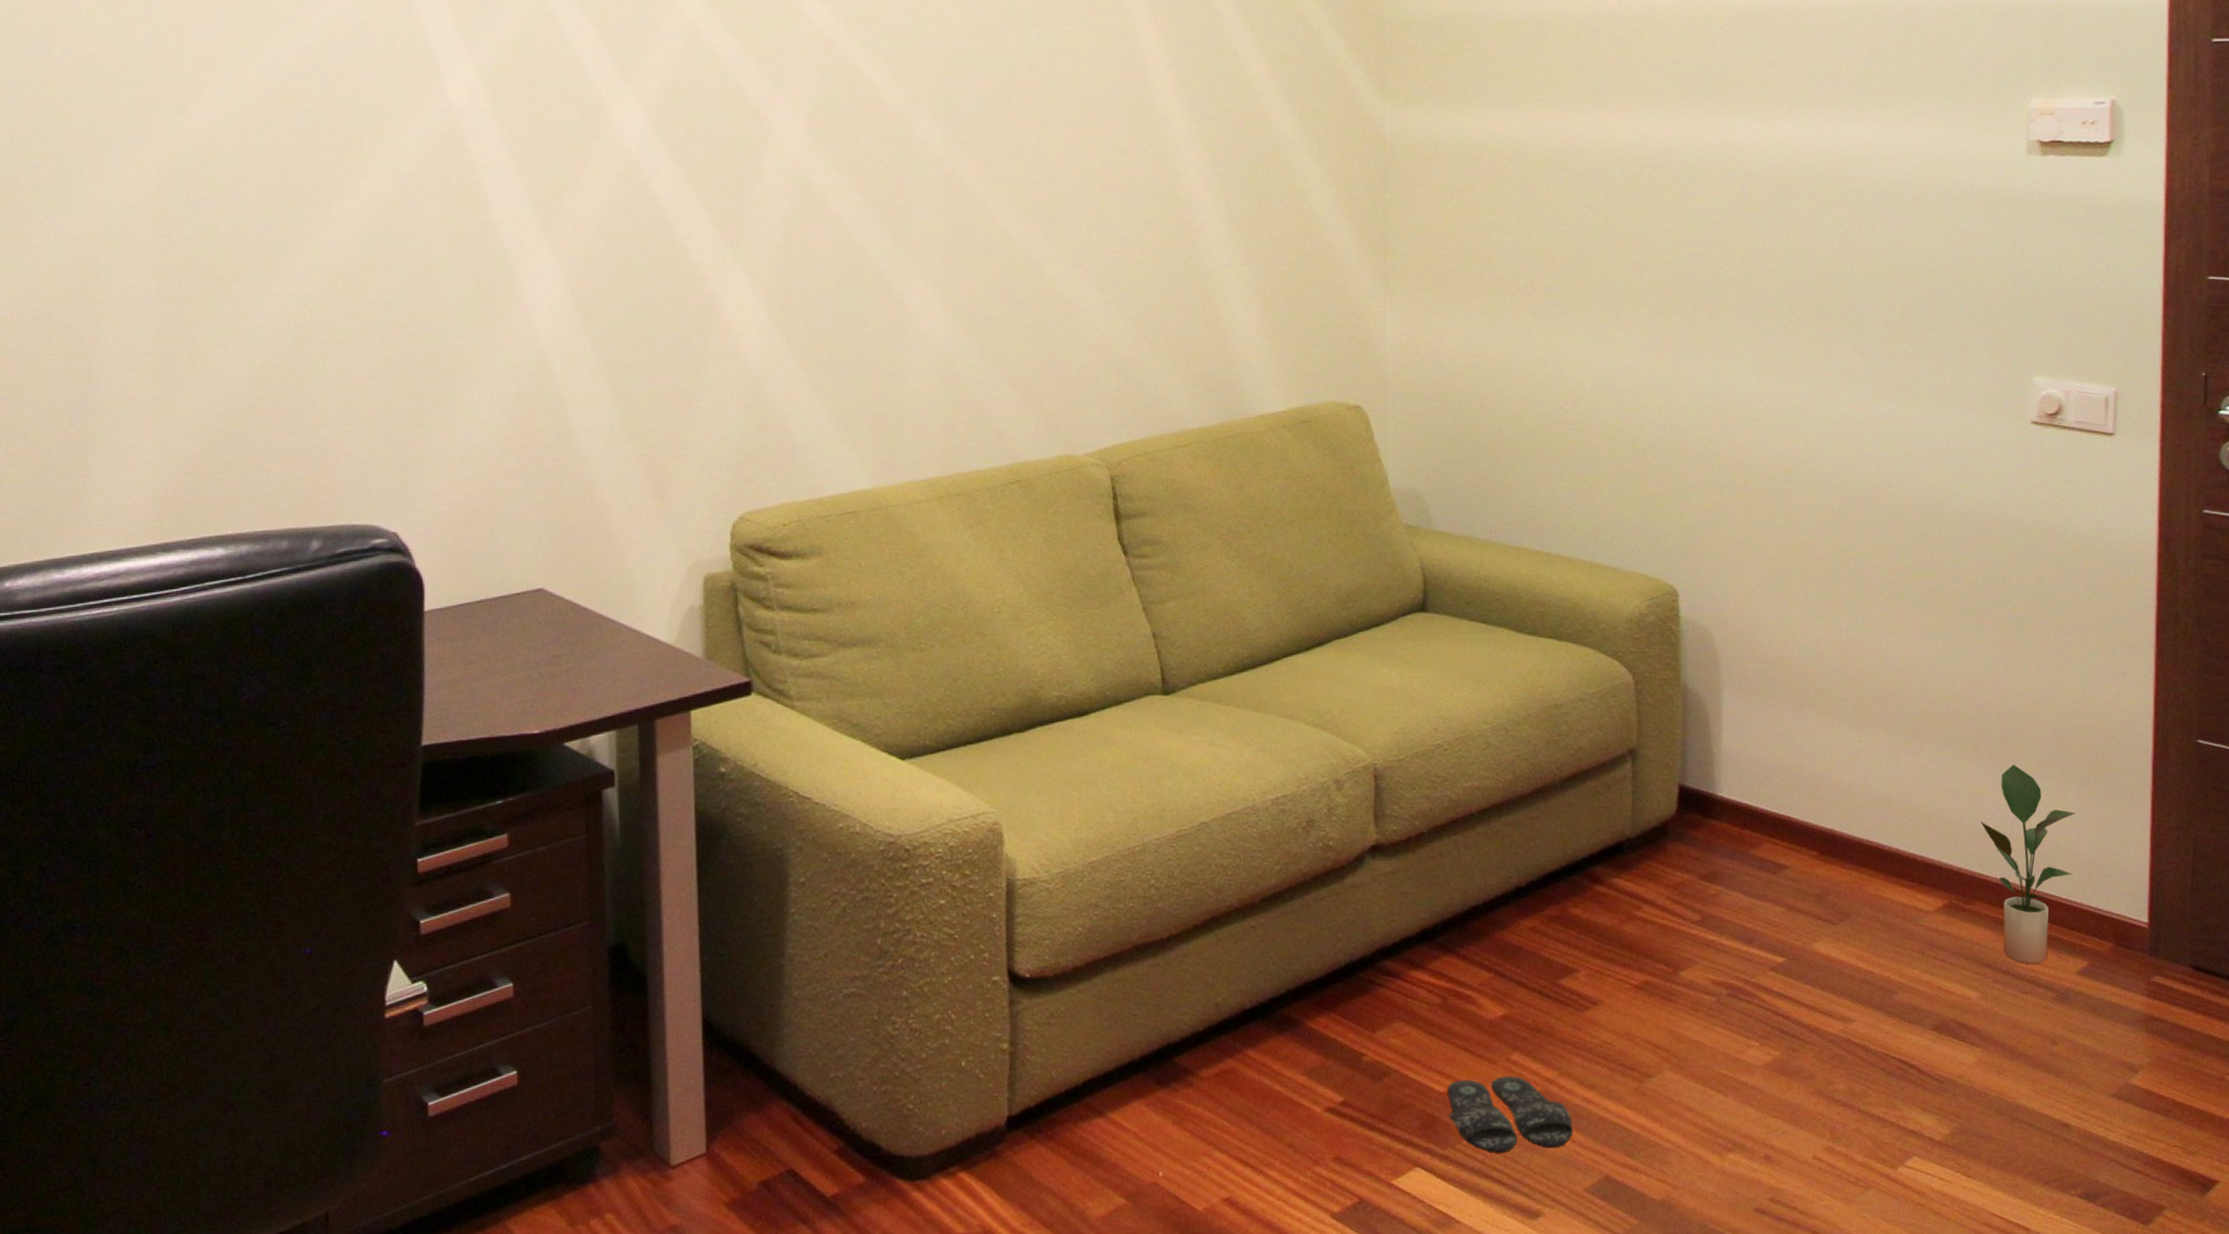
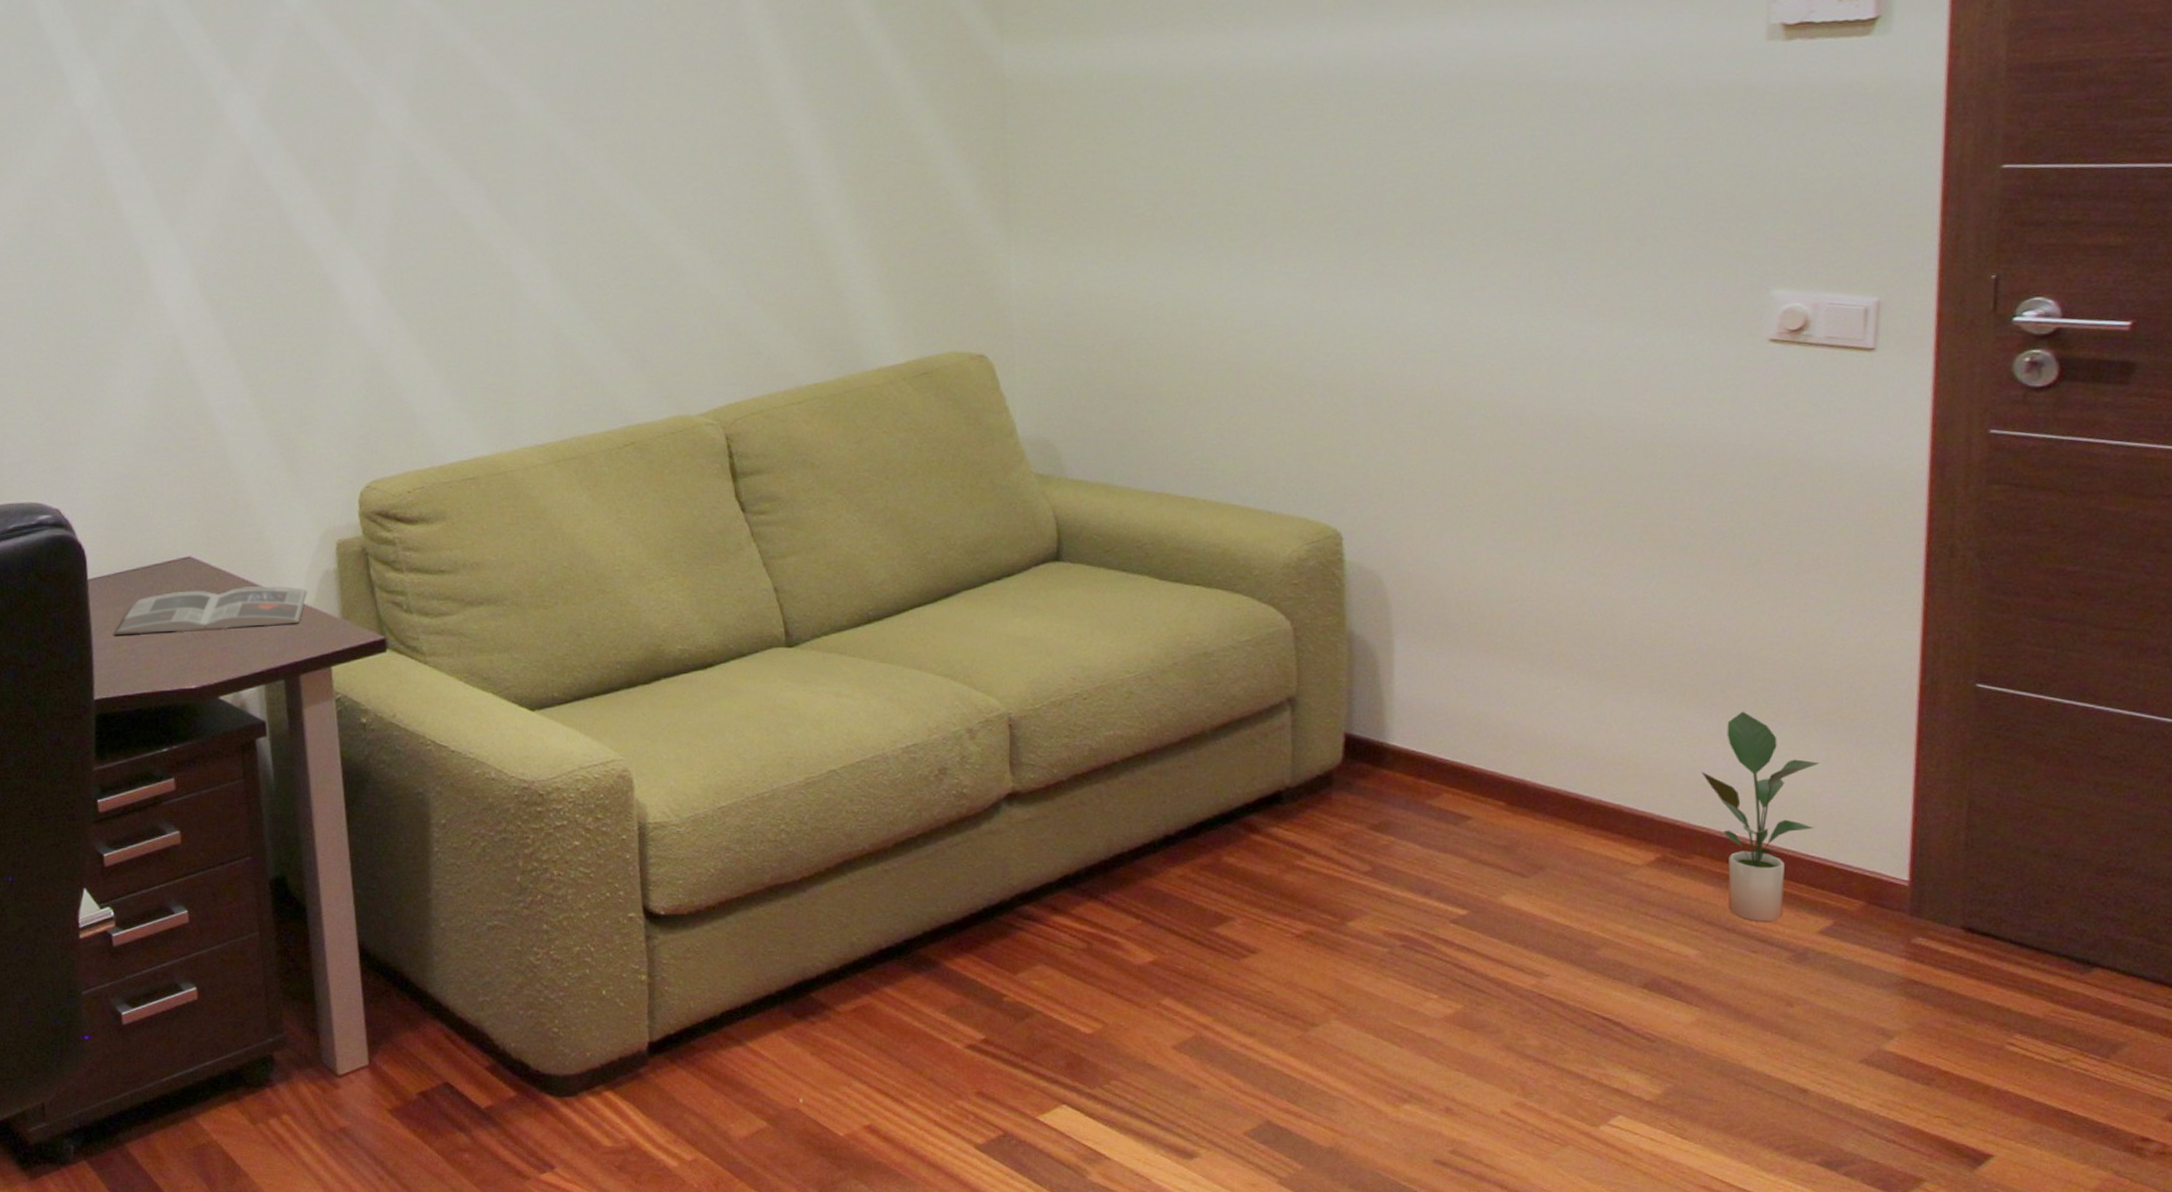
magazine: none [449,622,670,674] -> present [113,585,308,636]
slippers: present [1448,1076,1573,1153] -> none [1094,1020,1231,1094]

